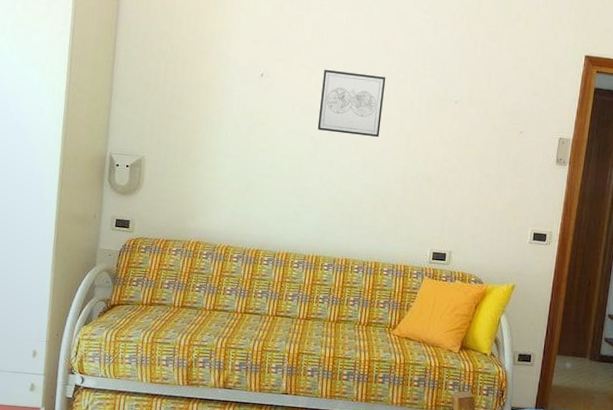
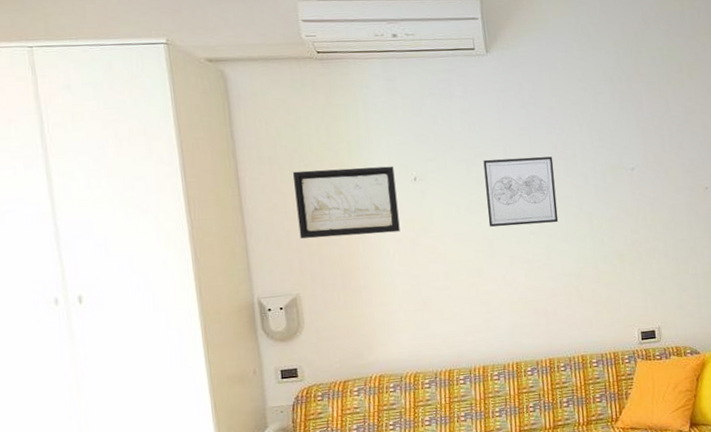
wall art: none [155,50,246,119] -> present [292,166,400,239]

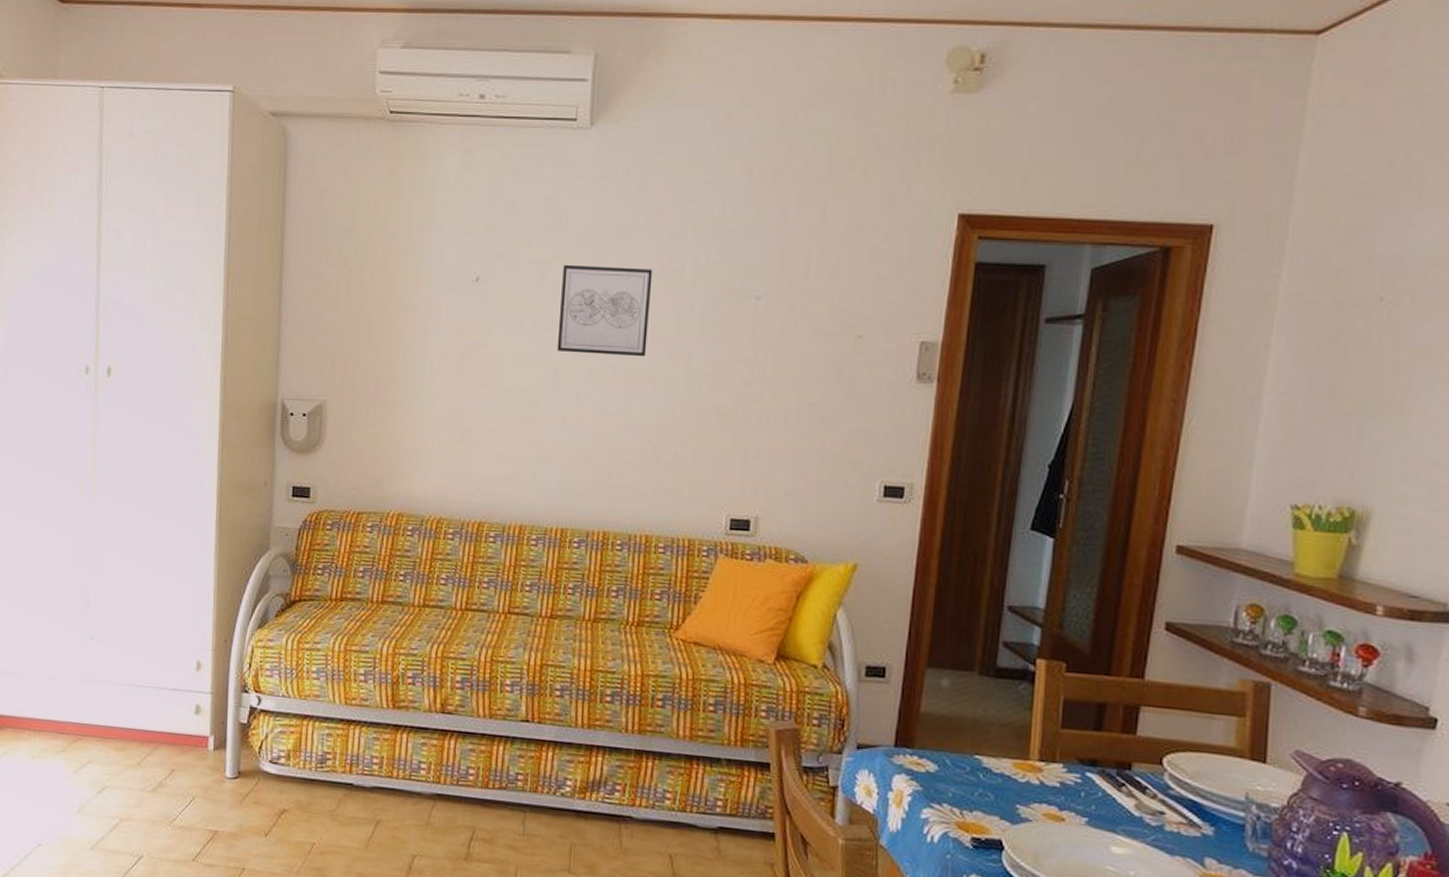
wall art: present [292,166,400,239] -> none [337,254,455,342]

